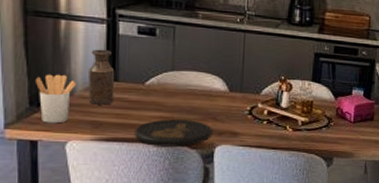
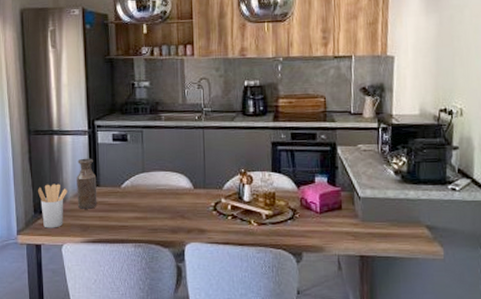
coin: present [134,119,212,147] -> none [115,219,181,246]

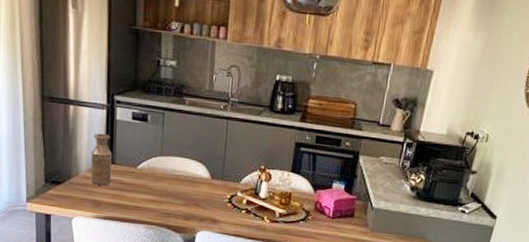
utensil holder: present [38,184,67,228] -> none [50,155,81,200]

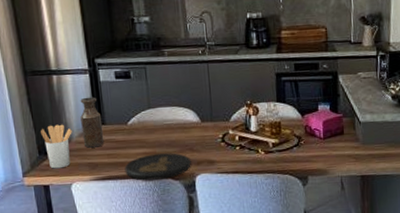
utensil holder: none [50,155,81,200] -> present [41,124,72,169]
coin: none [127,202,194,230] -> present [124,153,191,181]

